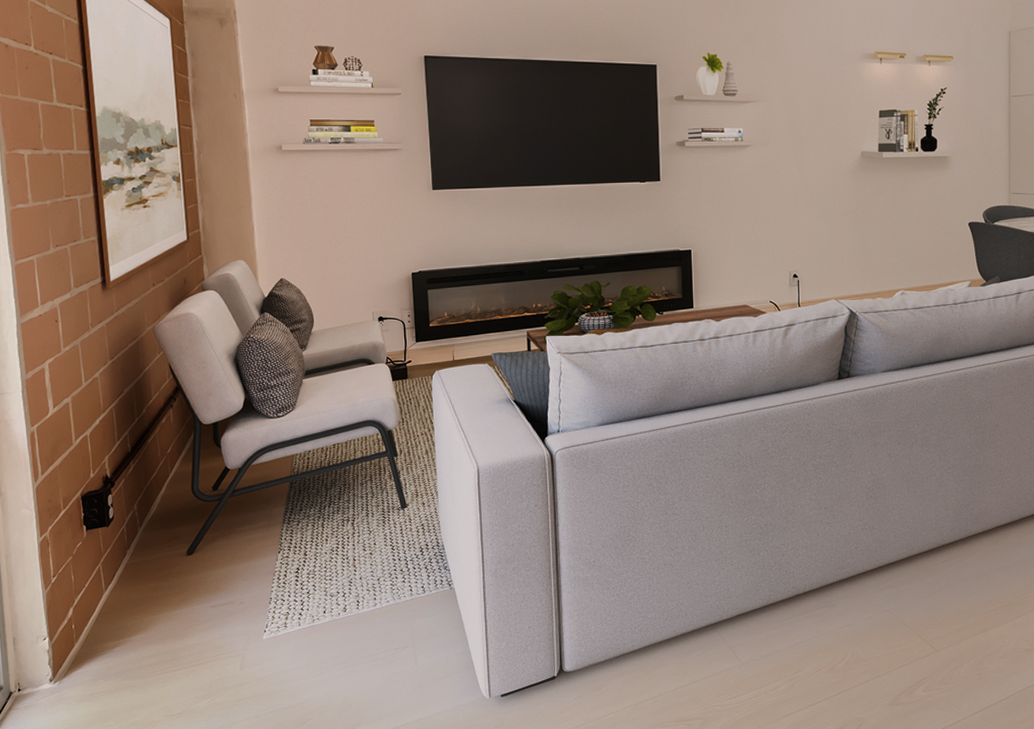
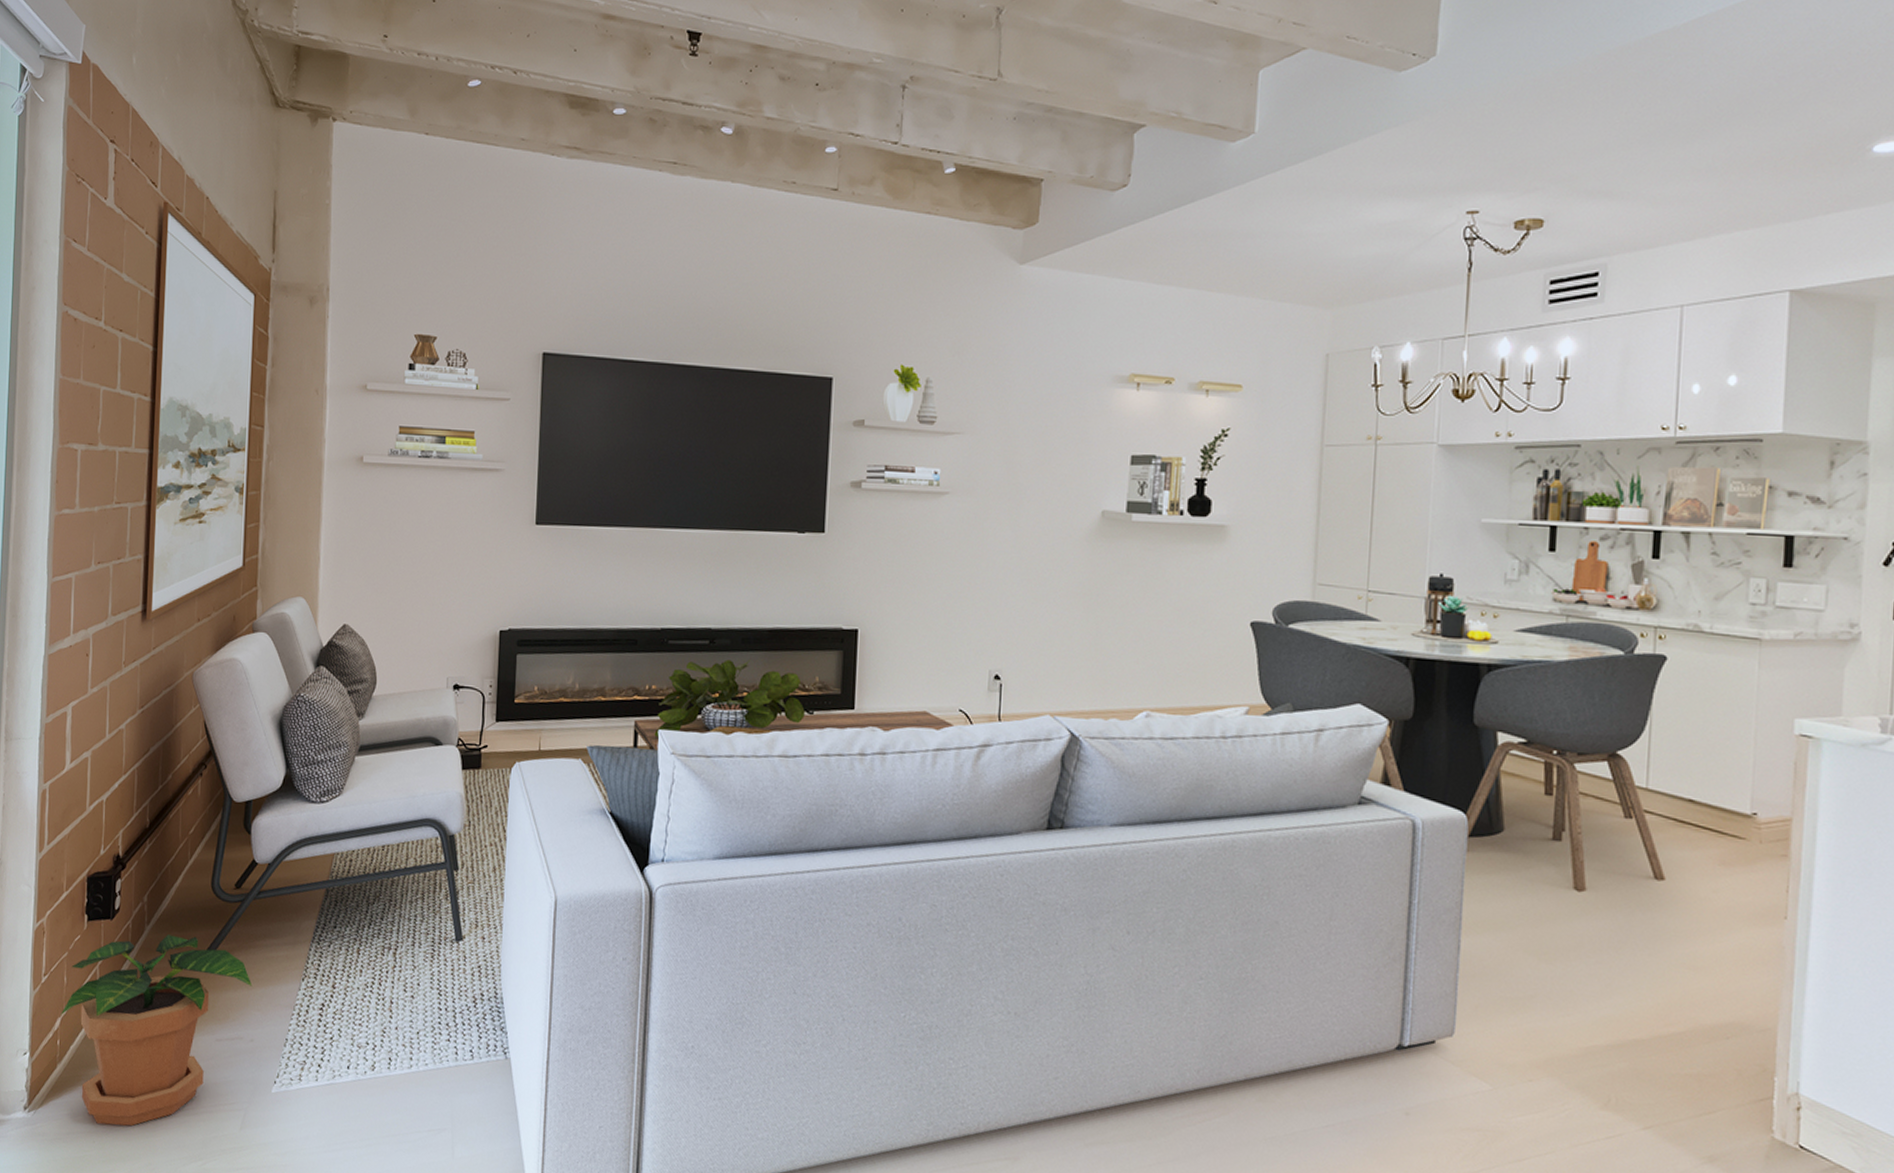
potted plant: none [72,531,237,683] -> present [61,934,253,1127]

